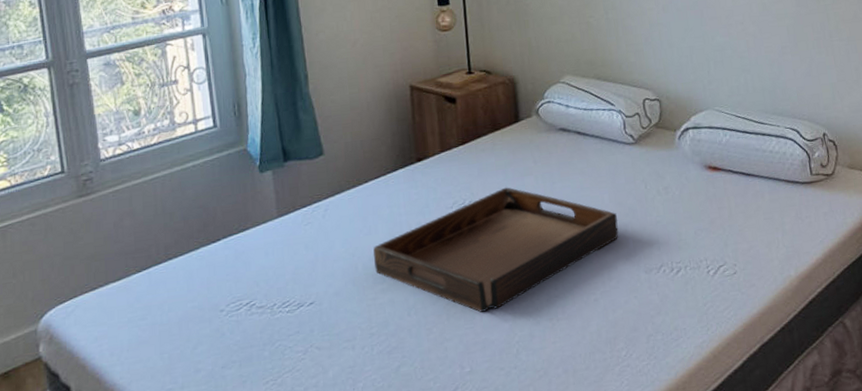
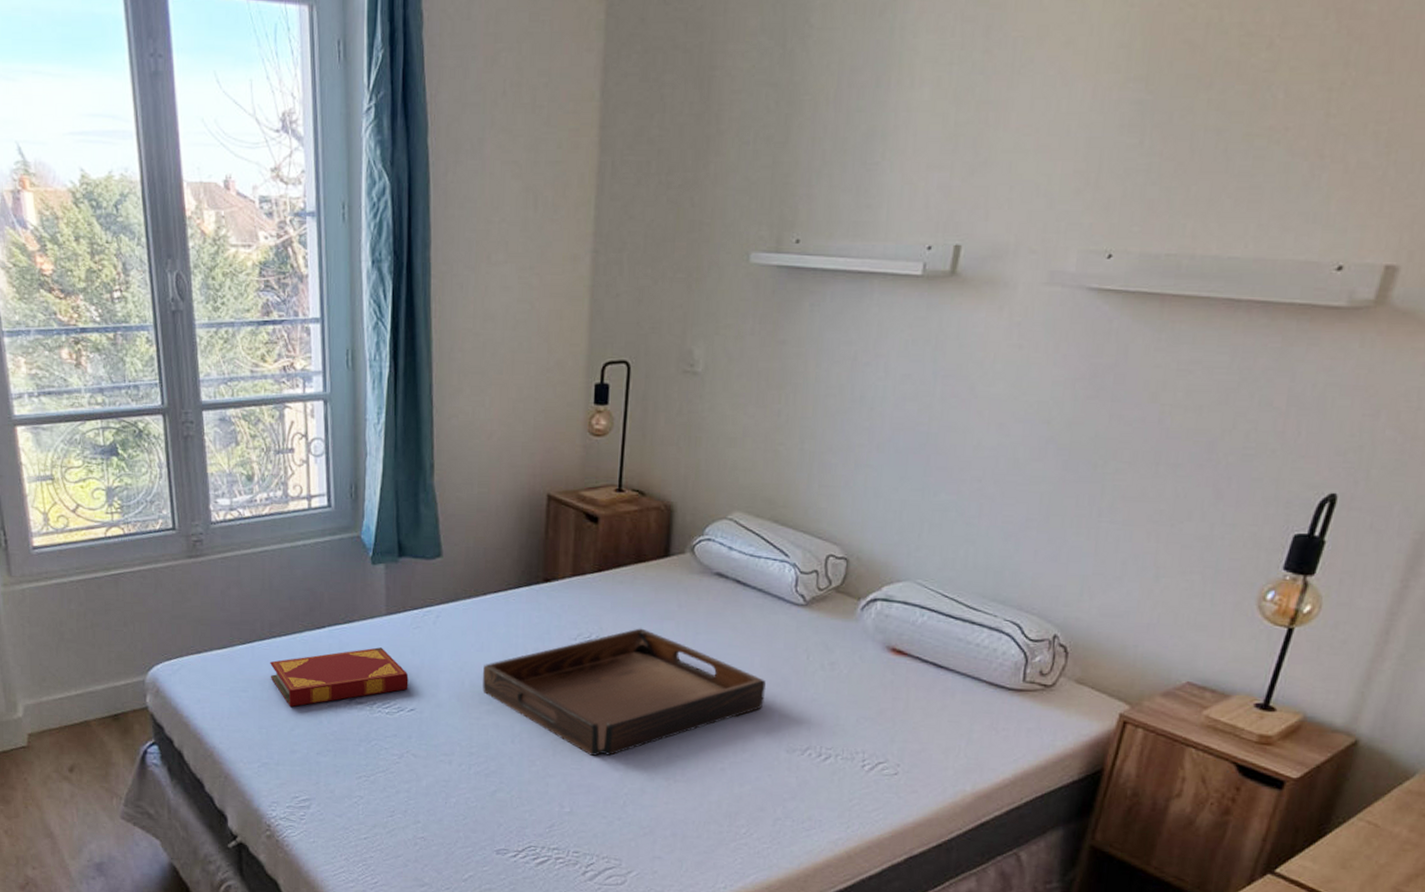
hardback book: none [168,249,306,325] -> present [270,647,409,707]

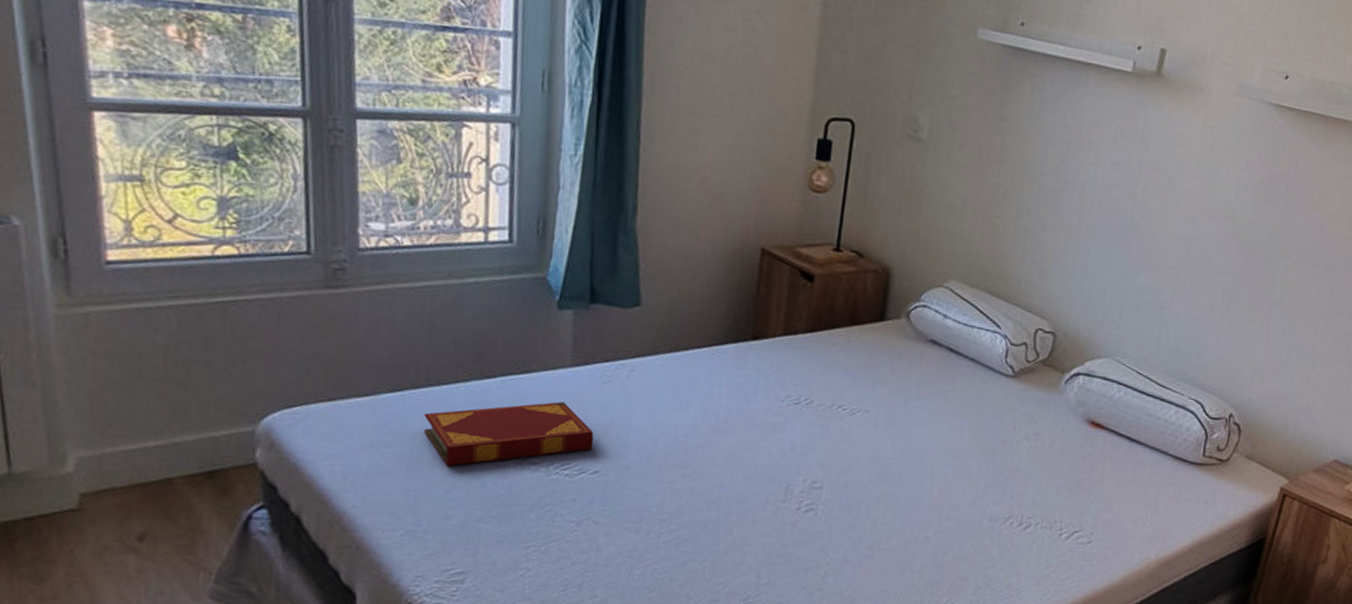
serving tray: present [482,628,766,756] -> none [678,392,973,524]

